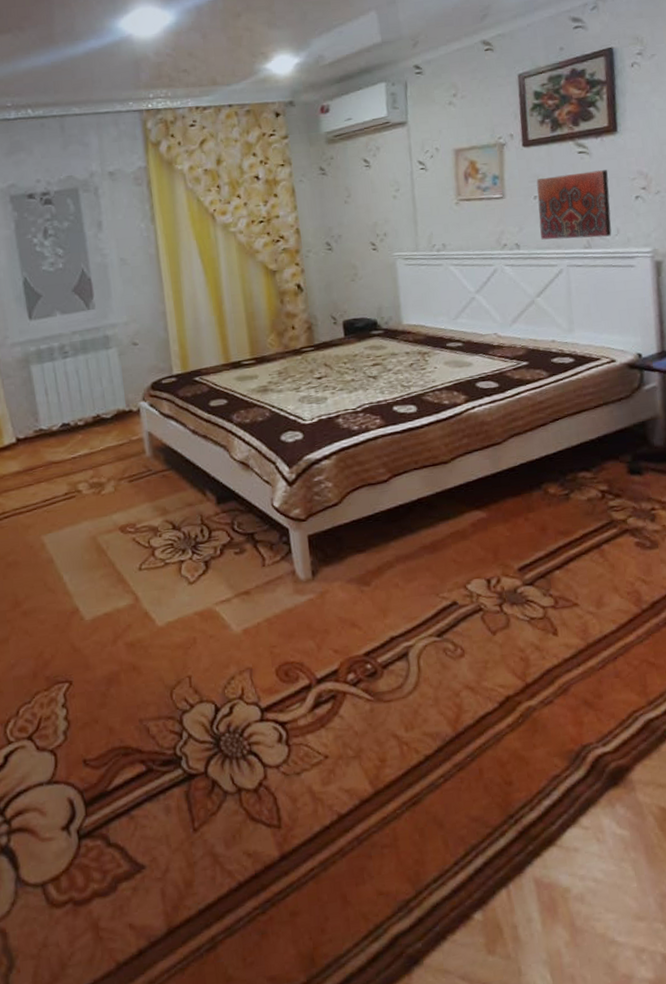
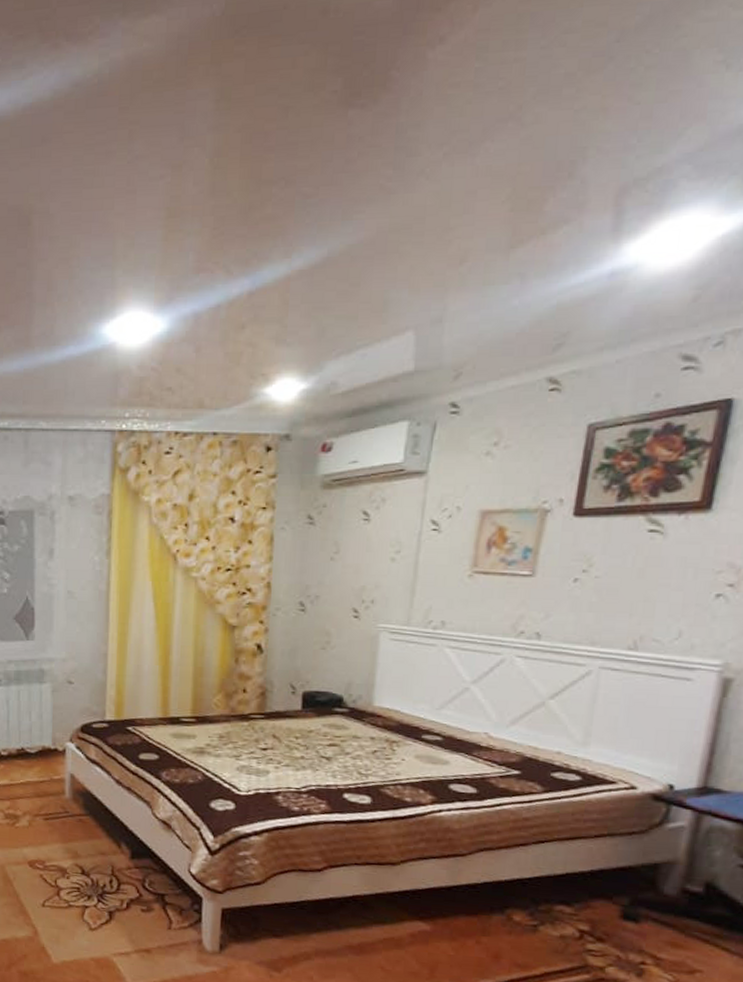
decorative tile: present [536,170,612,240] -> none [571,556,685,639]

